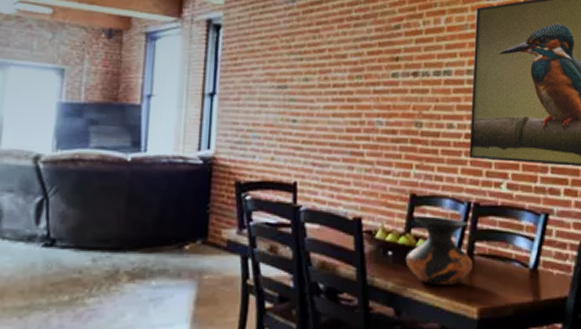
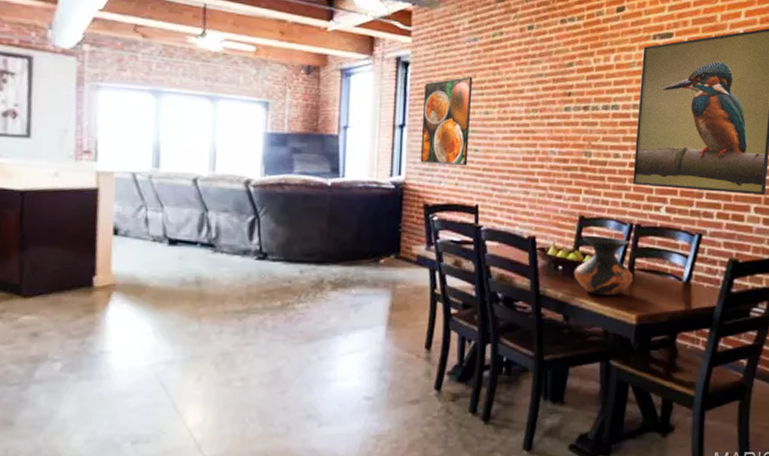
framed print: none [231,40,291,138] -> present [420,76,473,166]

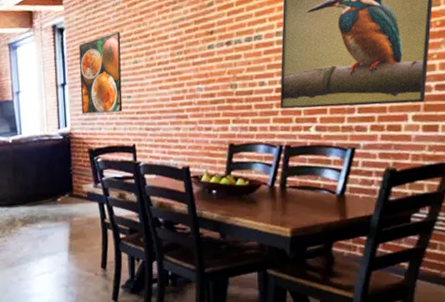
vase: present [573,236,633,296] -> none [227,160,285,214]

